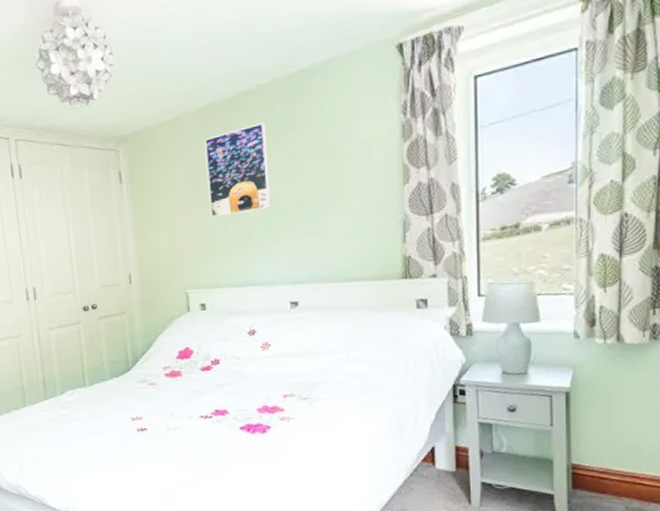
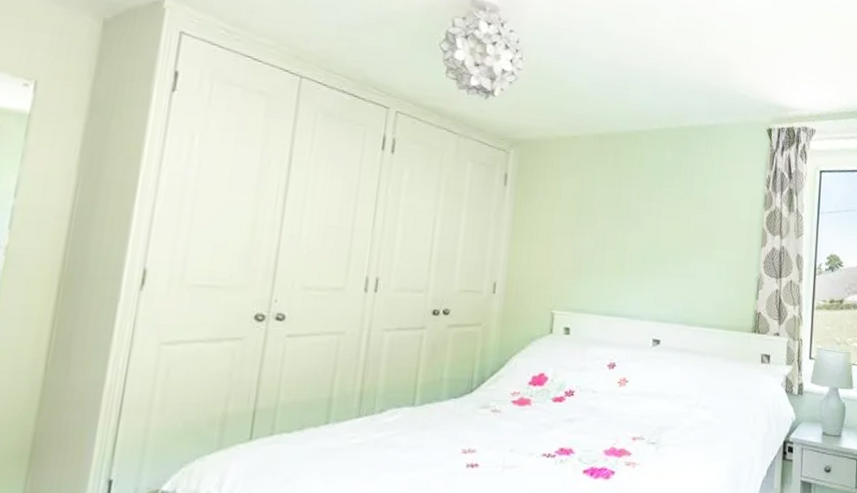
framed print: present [204,122,272,218] -> none [590,162,654,243]

